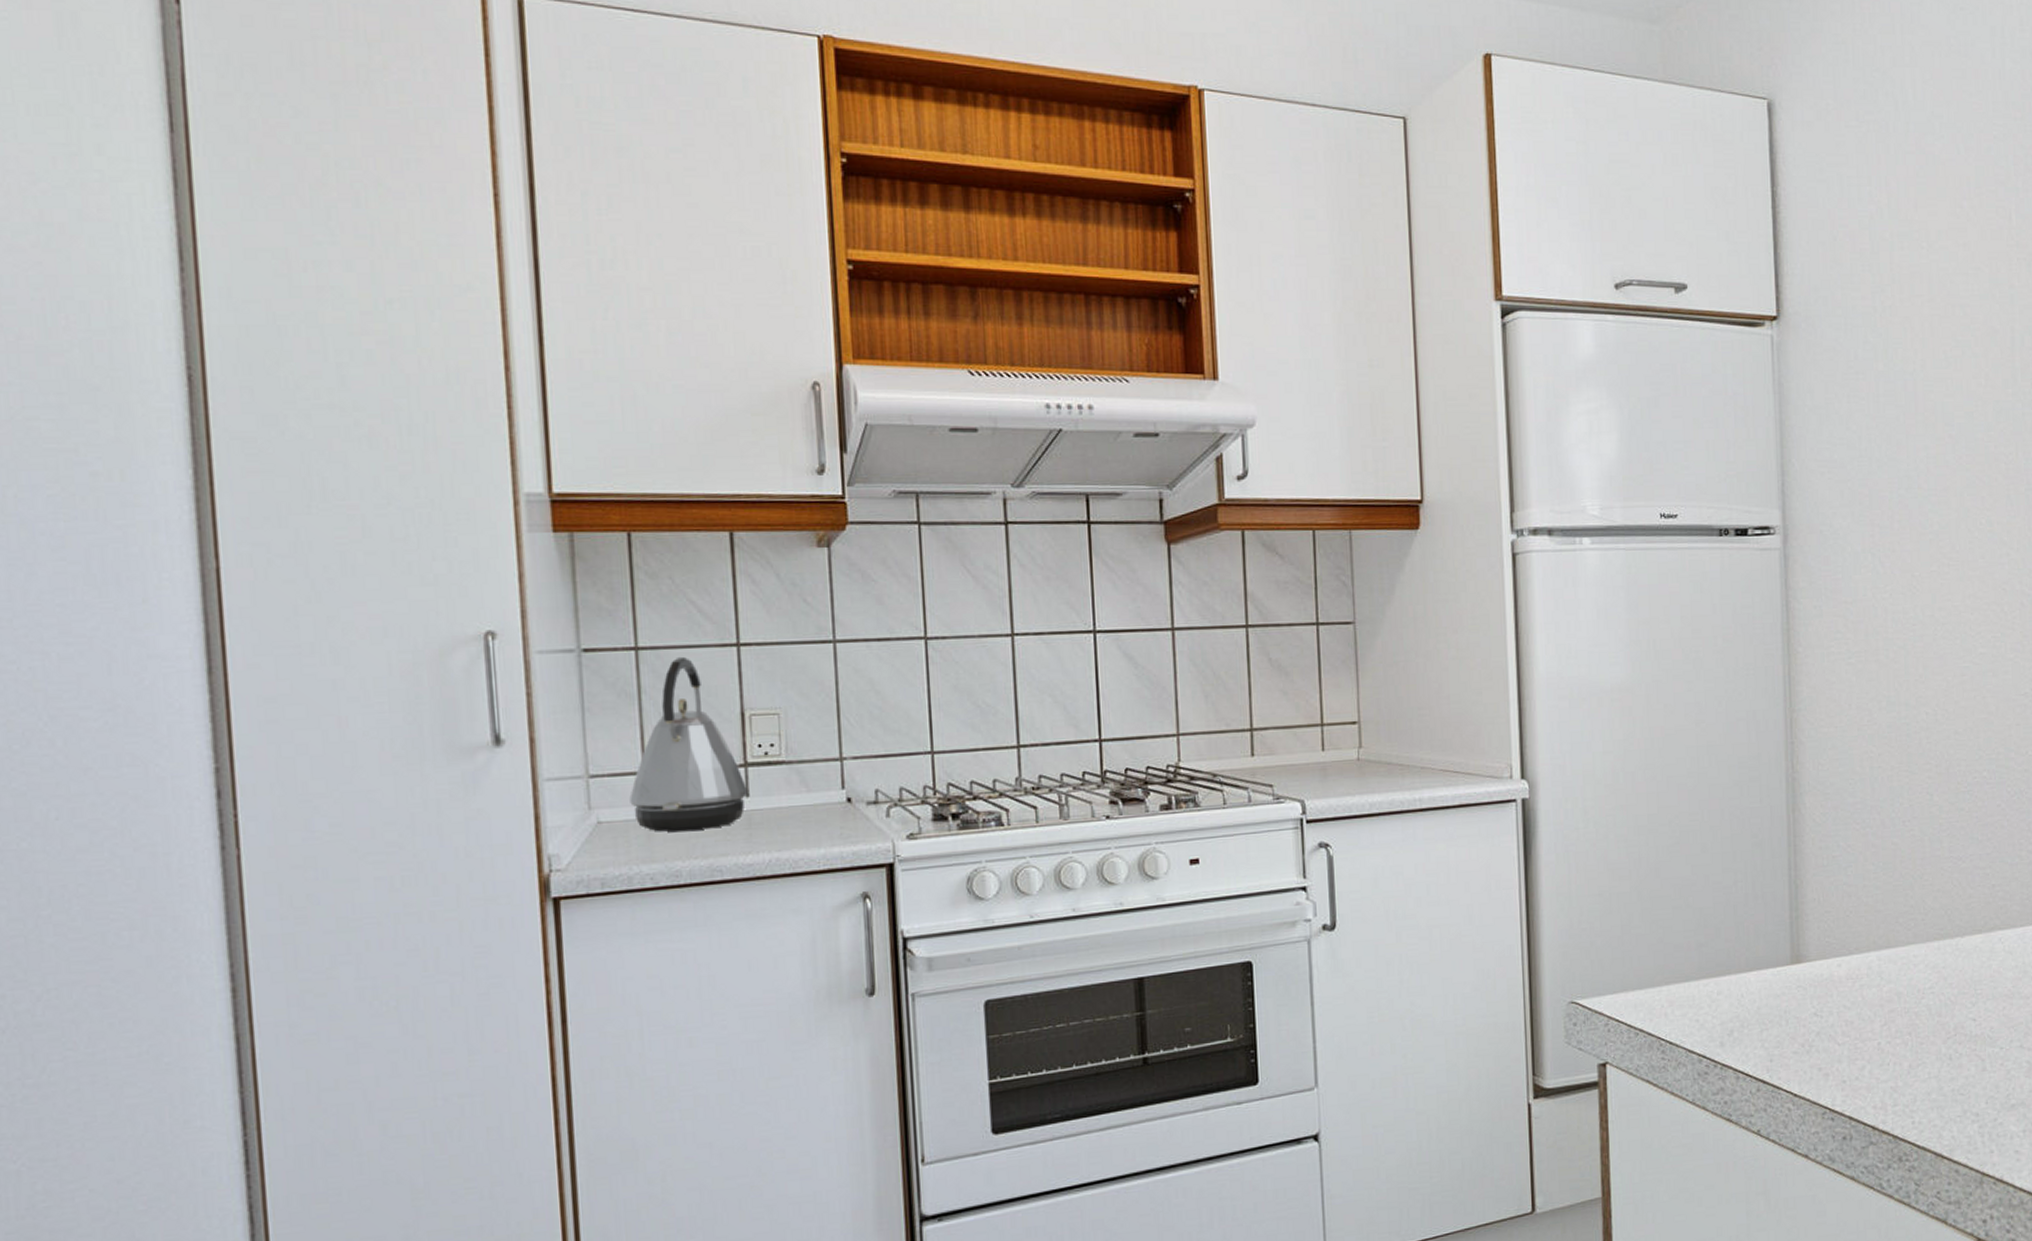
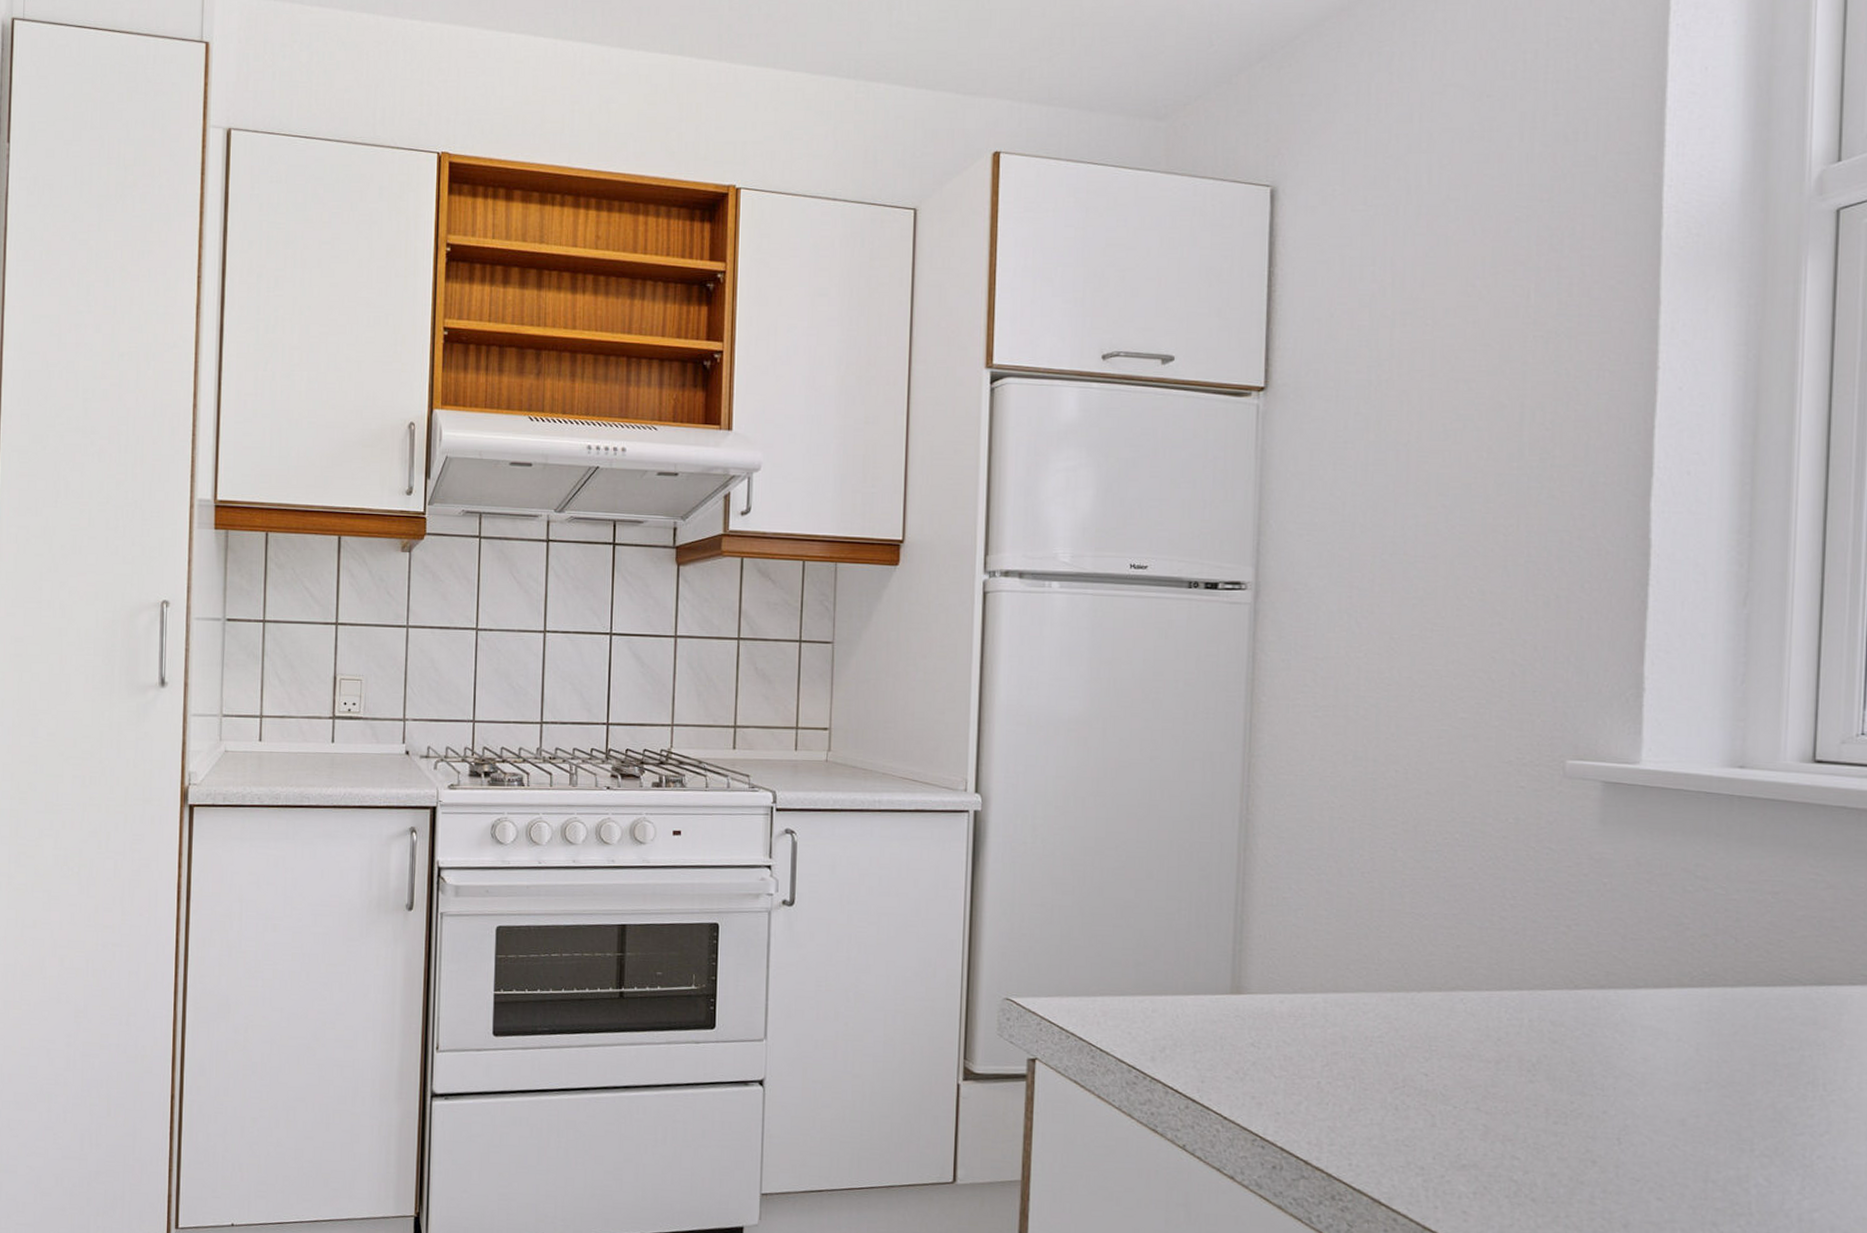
kettle: present [629,656,748,832] -> none [249,629,334,765]

